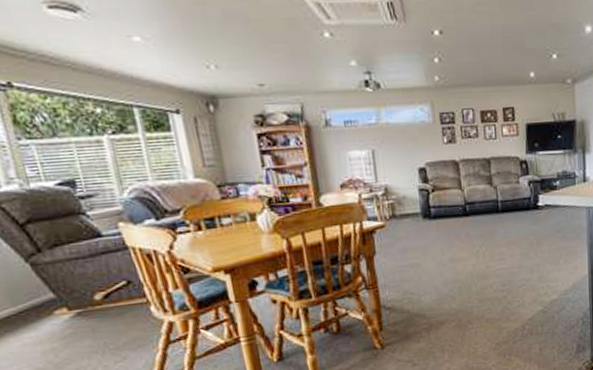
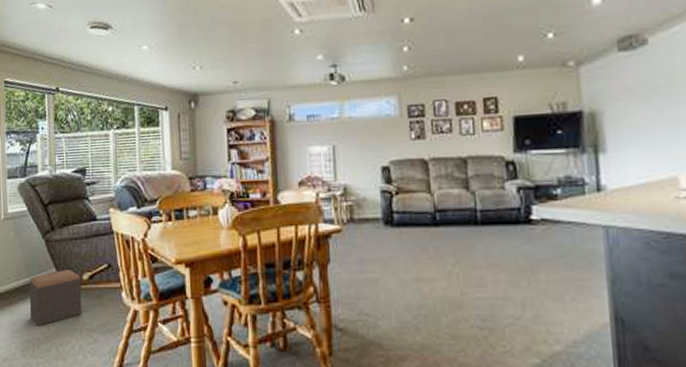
footstool: none [16,291,101,356] -> present [30,269,82,326]

